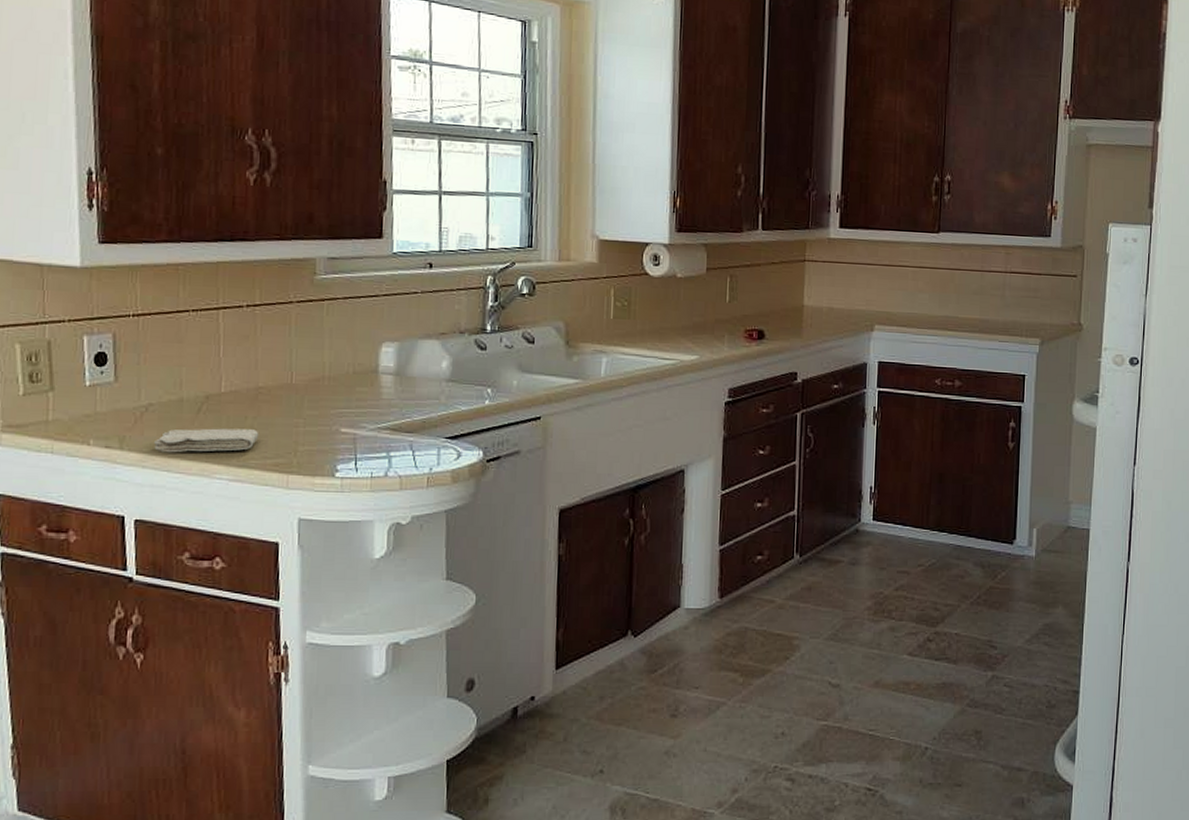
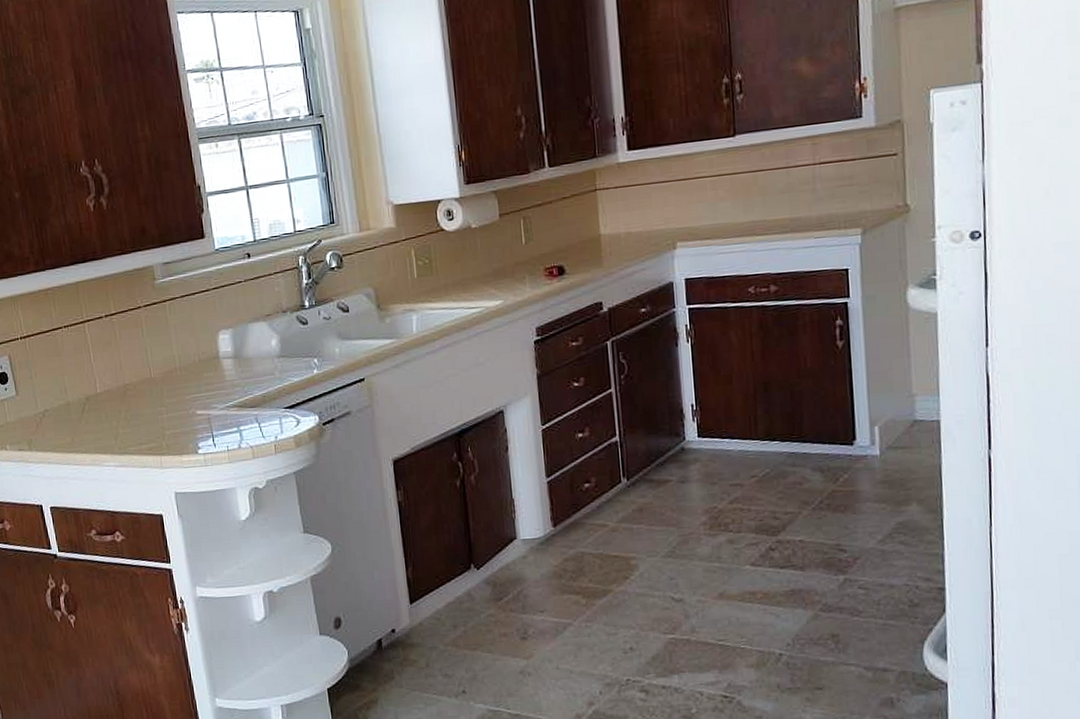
washcloth: present [154,428,259,453] -> none [54,421,133,449]

